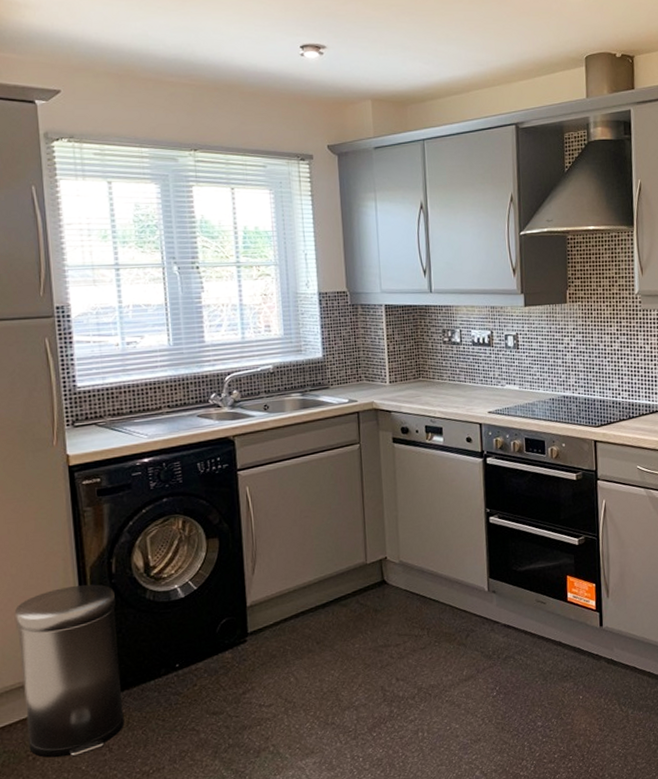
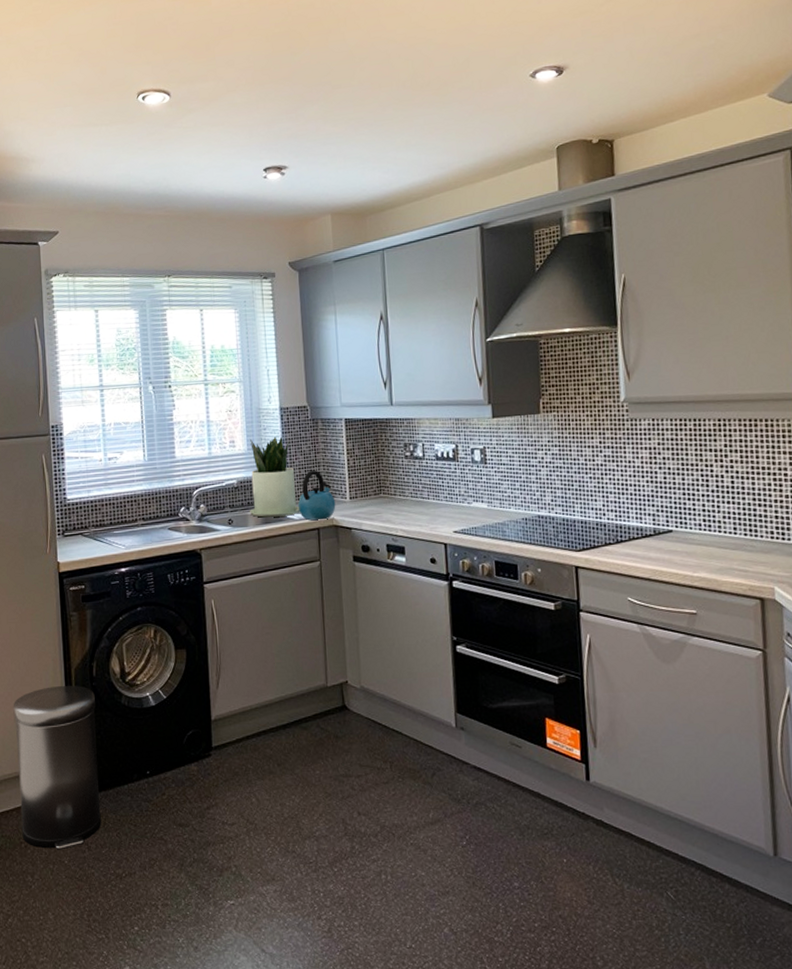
planter: none [286,321,340,403] -> present [249,436,300,518]
kettle: none [337,355,376,405] -> present [298,471,336,521]

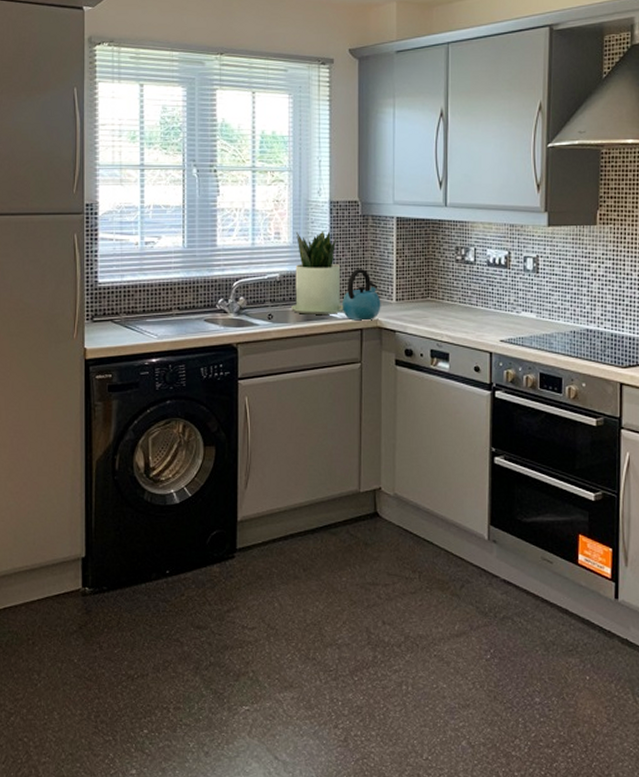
pedal bin: present [13,685,102,850] -> none [27,477,116,648]

